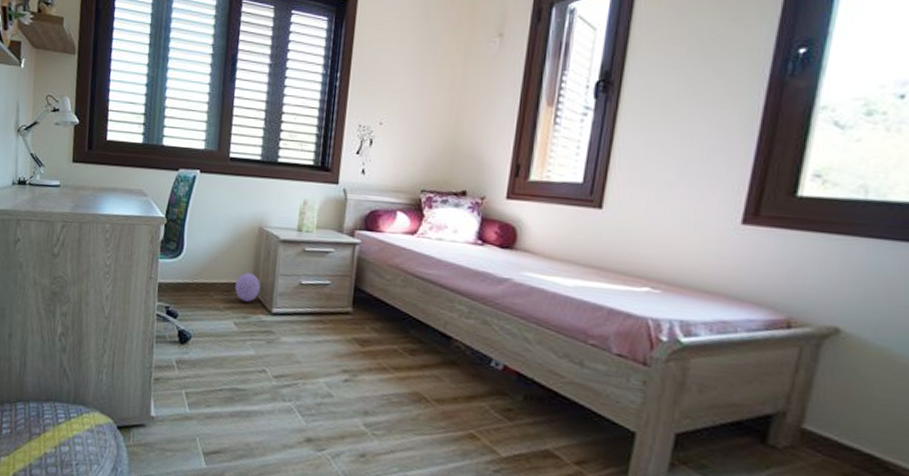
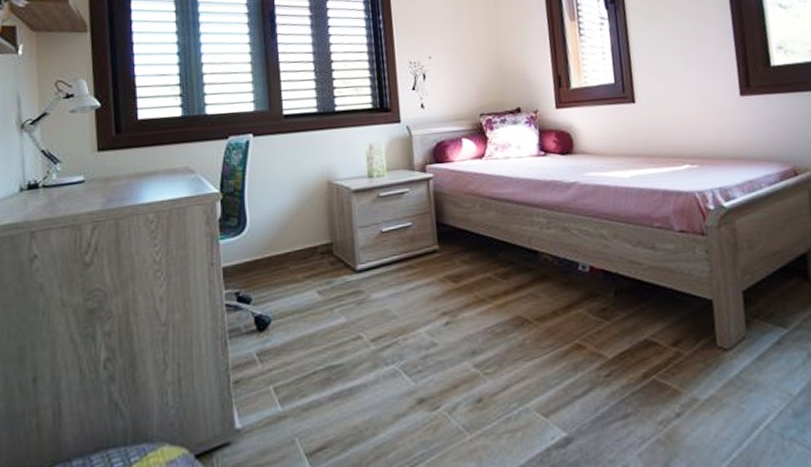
ball: present [234,273,260,302] -> none [311,233,340,266]

